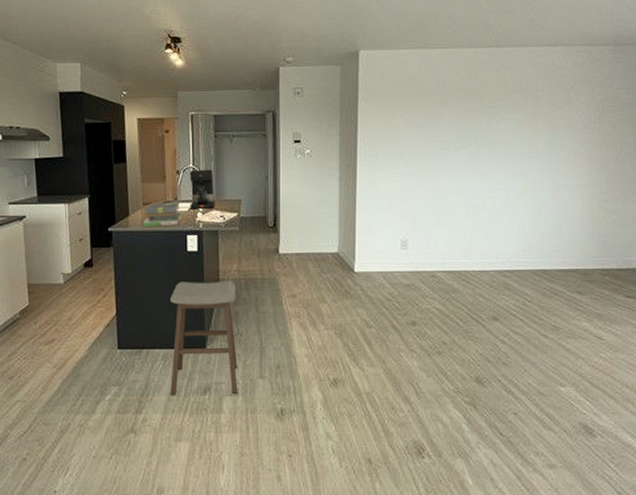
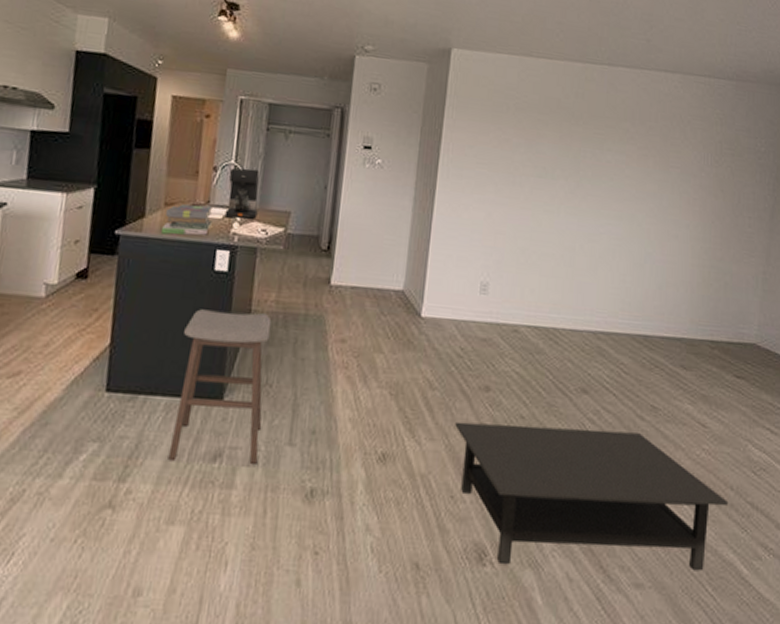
coffee table: none [390,348,625,455] -> present [455,421,729,571]

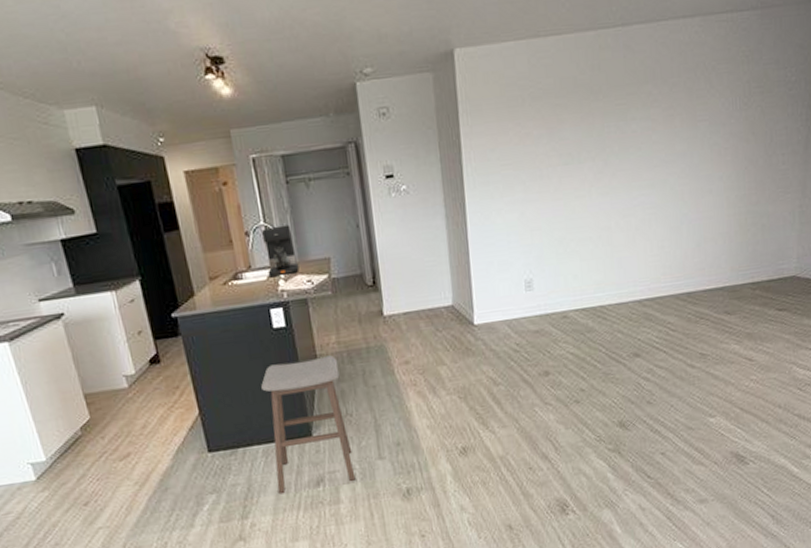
books: present [161,204,212,236] -> none [213,270,259,307]
coffee table: present [455,421,729,571] -> none [522,379,778,510]

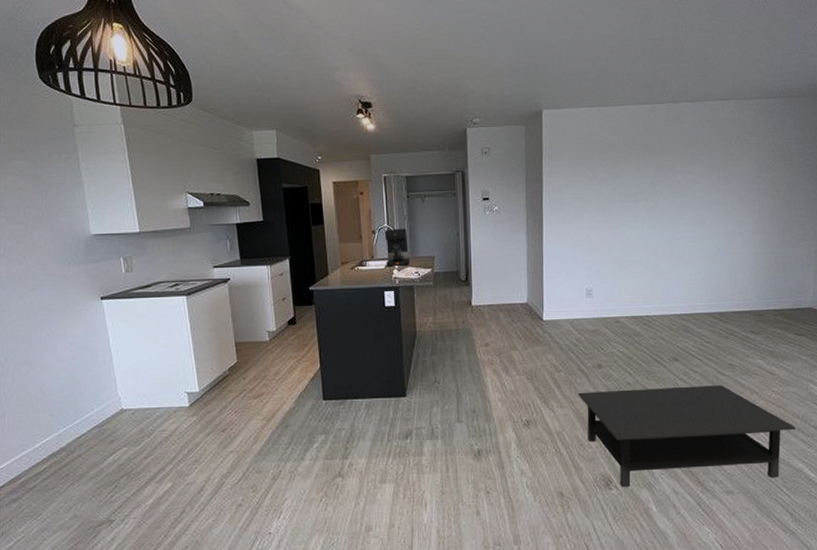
bar stool: present [261,355,356,493] -> none [371,333,437,441]
coffee table: none [522,379,778,510] -> present [578,385,796,487]

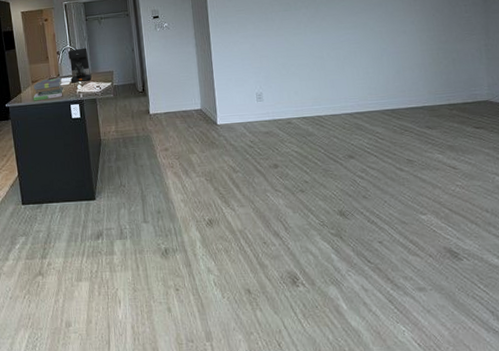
books: none [342,260,378,285] -> present [34,77,64,101]
coffee table: present [578,385,796,487] -> none [257,181,487,284]

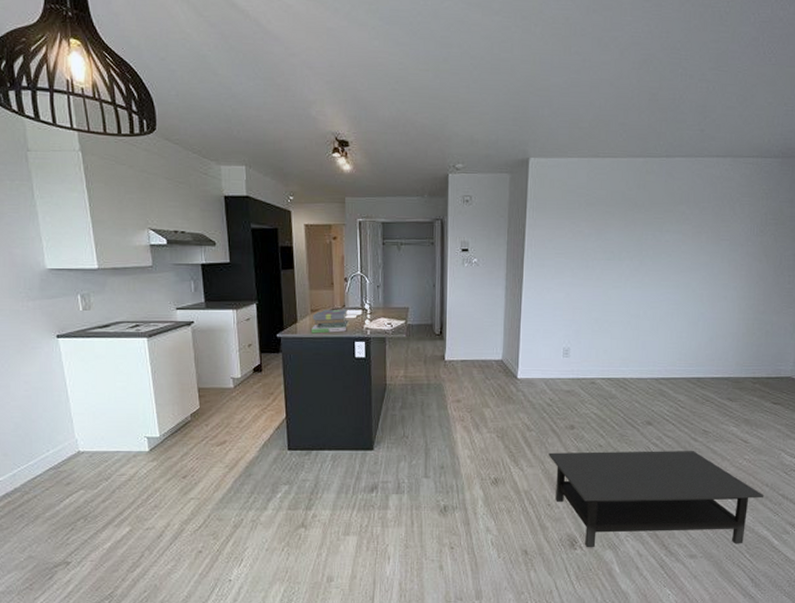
coffee maker: present [68,48,92,83] -> none [358,277,383,317]
coffee table: none [257,181,487,284] -> present [548,451,764,547]

